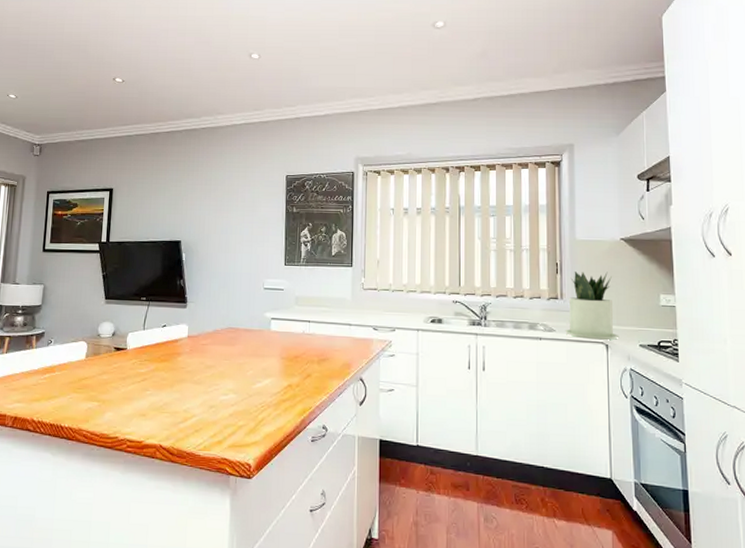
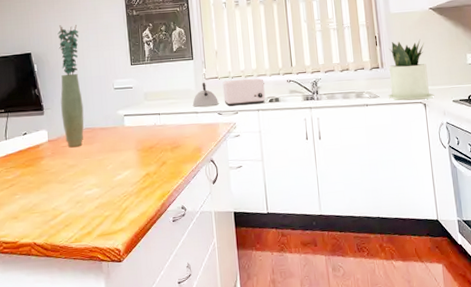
vase: none [205,214,234,347] -> present [57,25,84,148]
kettle: none [346,292,375,320] -> present [192,82,219,108]
toaster: none [381,293,427,324] -> present [222,78,266,106]

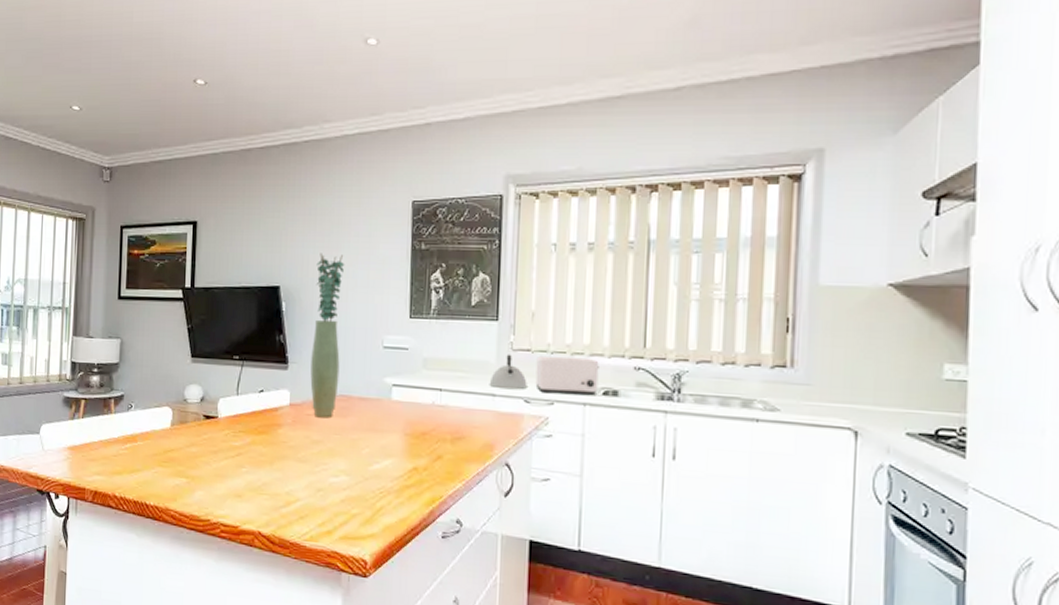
planter: present [388,39,434,101] -> none [794,330,874,426]

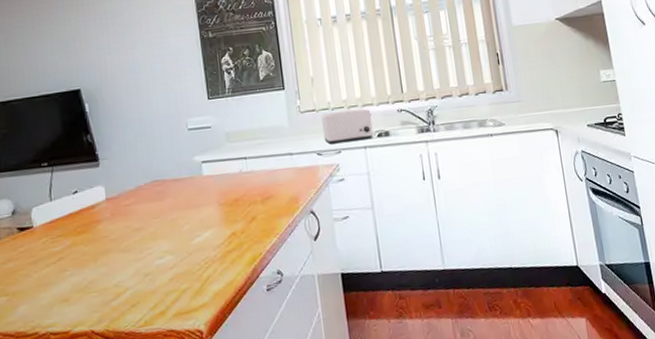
vase: present [310,253,345,419] -> none [114,52,152,207]
kettle: present [489,354,527,390] -> none [285,116,318,148]

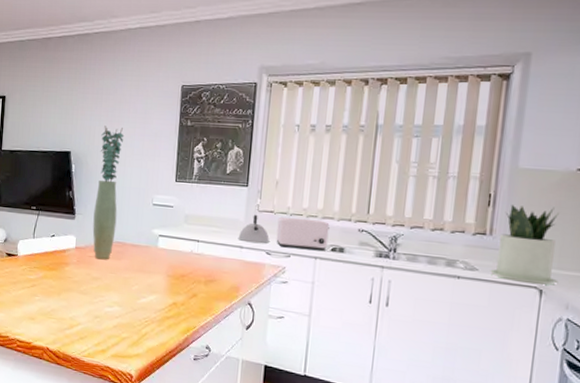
vase: none [114,52,152,207] -> present [92,126,125,260]
kettle: none [285,116,318,148] -> present [238,214,269,244]
planter: none [514,55,566,128] -> present [490,205,559,286]

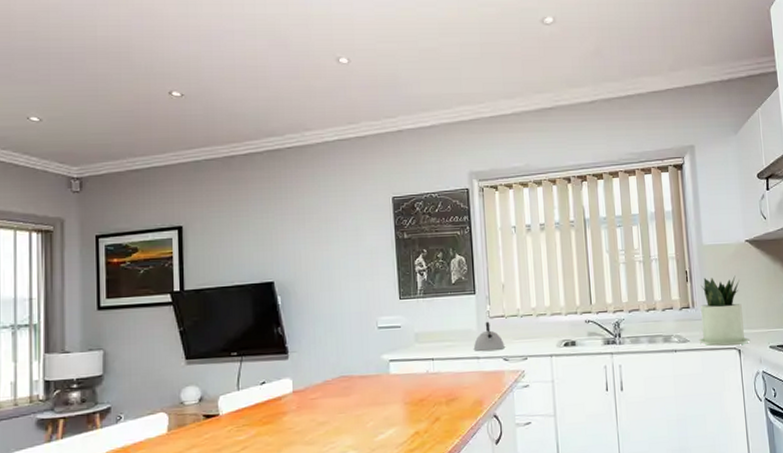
vase: present [92,126,125,260] -> none [308,248,340,401]
toaster: present [276,216,330,251] -> none [510,317,560,351]

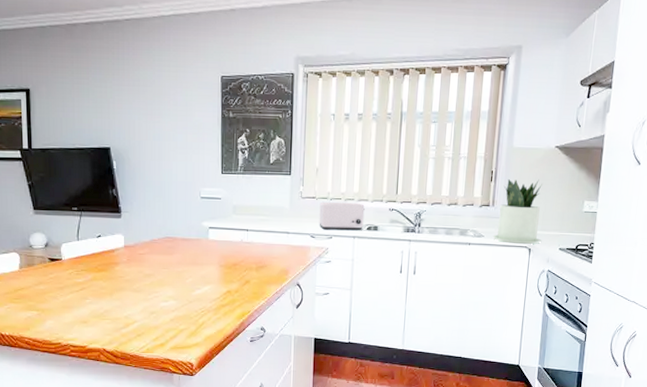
kettle: present [473,321,505,352] -> none [284,201,313,228]
toaster: none [510,317,560,351] -> present [319,201,365,231]

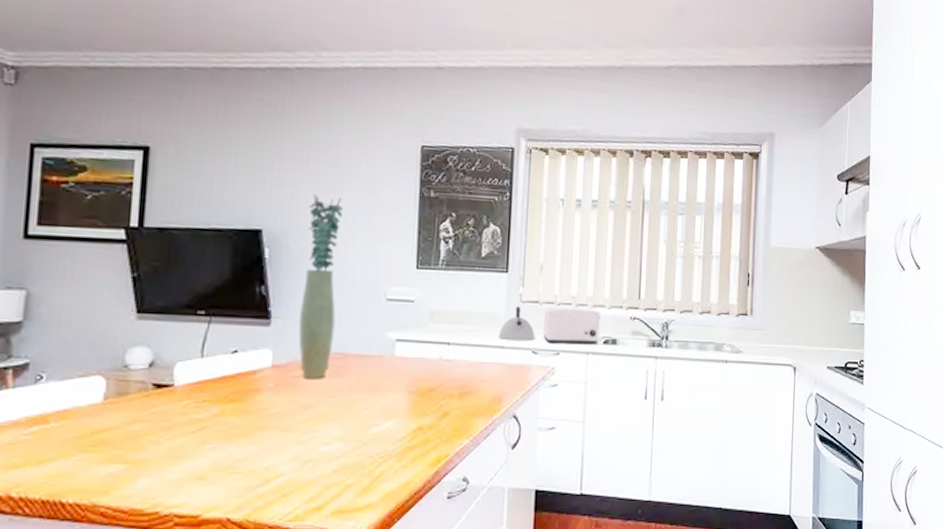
vase: none [141,119,166,256] -> present [298,194,344,380]
kettle: none [284,201,313,228] -> present [498,306,535,342]
planter: present [493,179,542,245] -> none [753,284,807,363]

